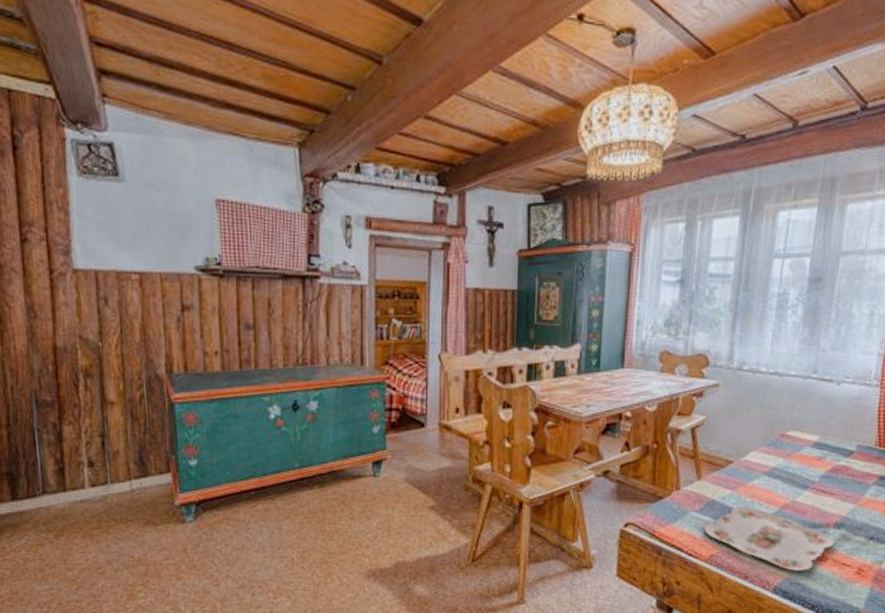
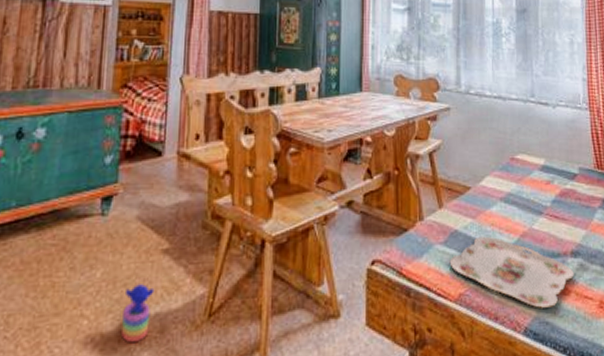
stacking toy: none [398,533,424,578] -> present [122,284,155,343]

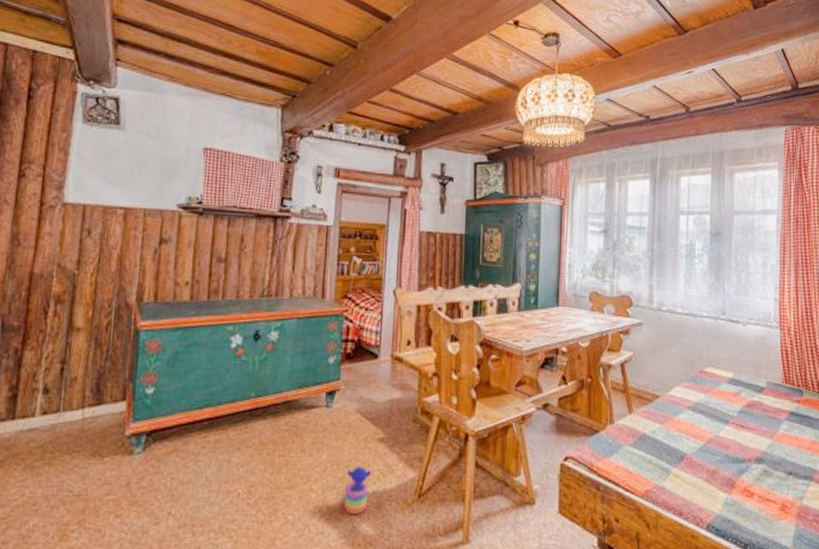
serving tray: present [449,236,574,308] -> none [637,440,758,507]

